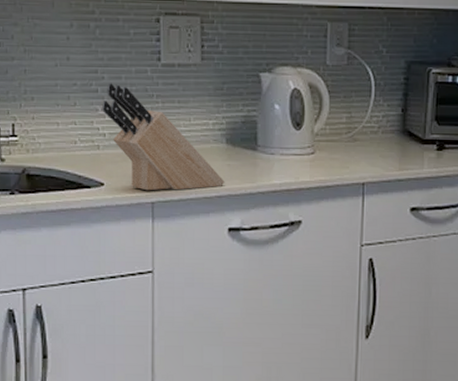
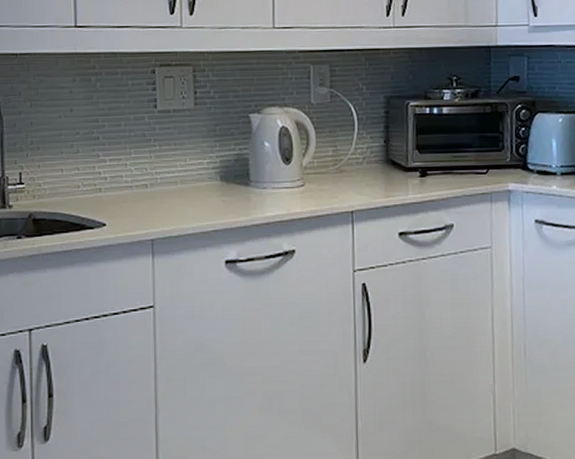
knife block: present [102,83,225,191] -> none [103,130,221,229]

